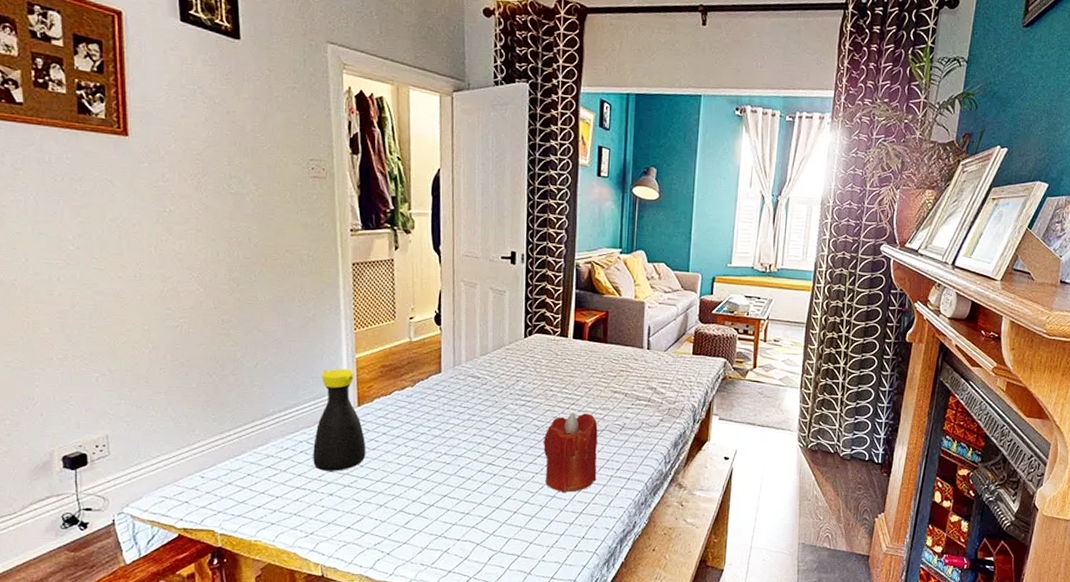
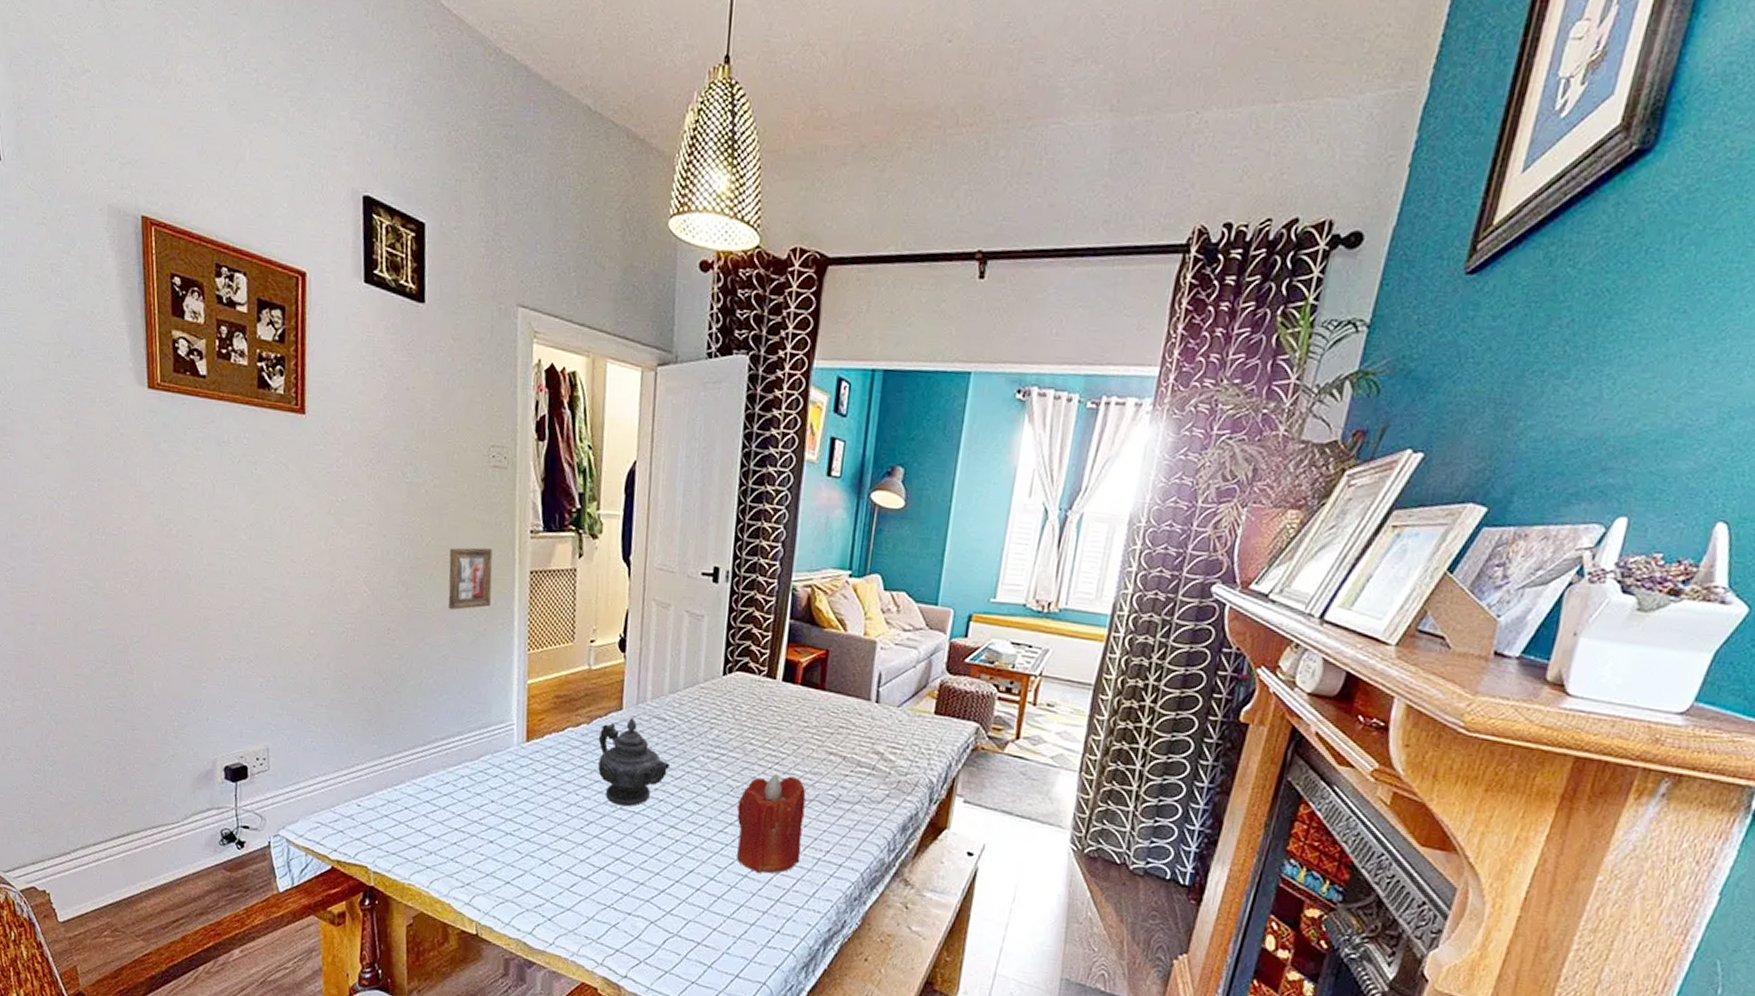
picture frame: none [277,245,319,301] -> present [447,547,493,611]
bottle: present [313,368,366,471] -> none [474,695,533,816]
teapot: none [422,378,485,452] -> present [598,717,671,807]

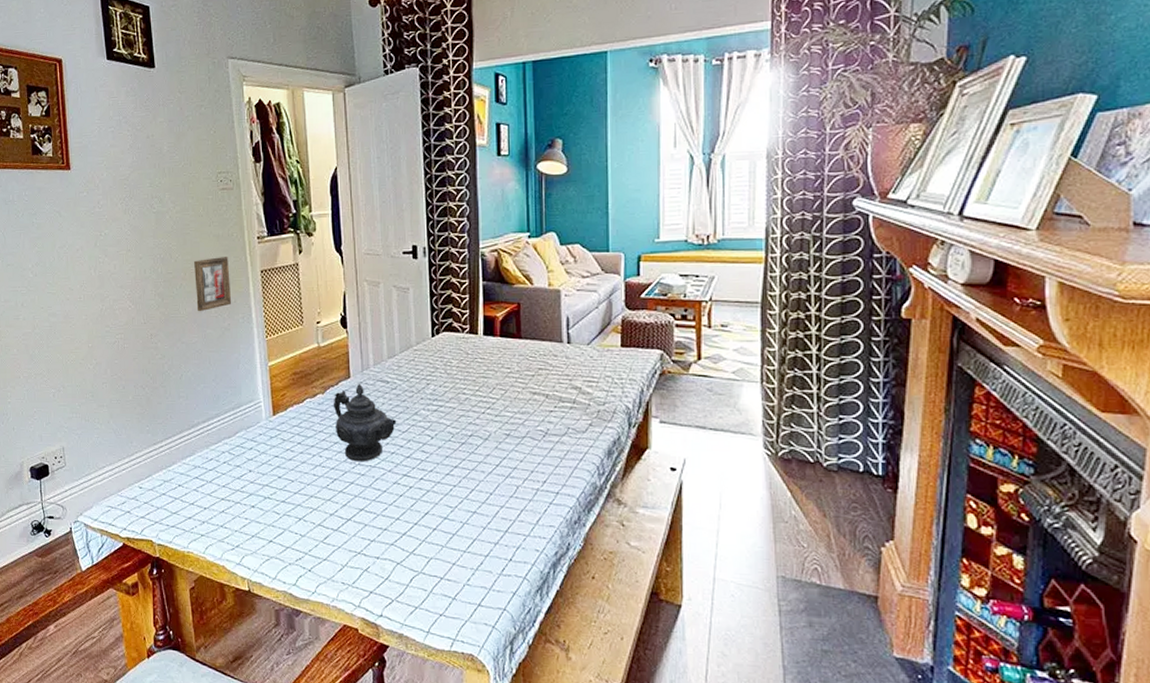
candle: present [737,774,806,874] -> none [460,418,521,509]

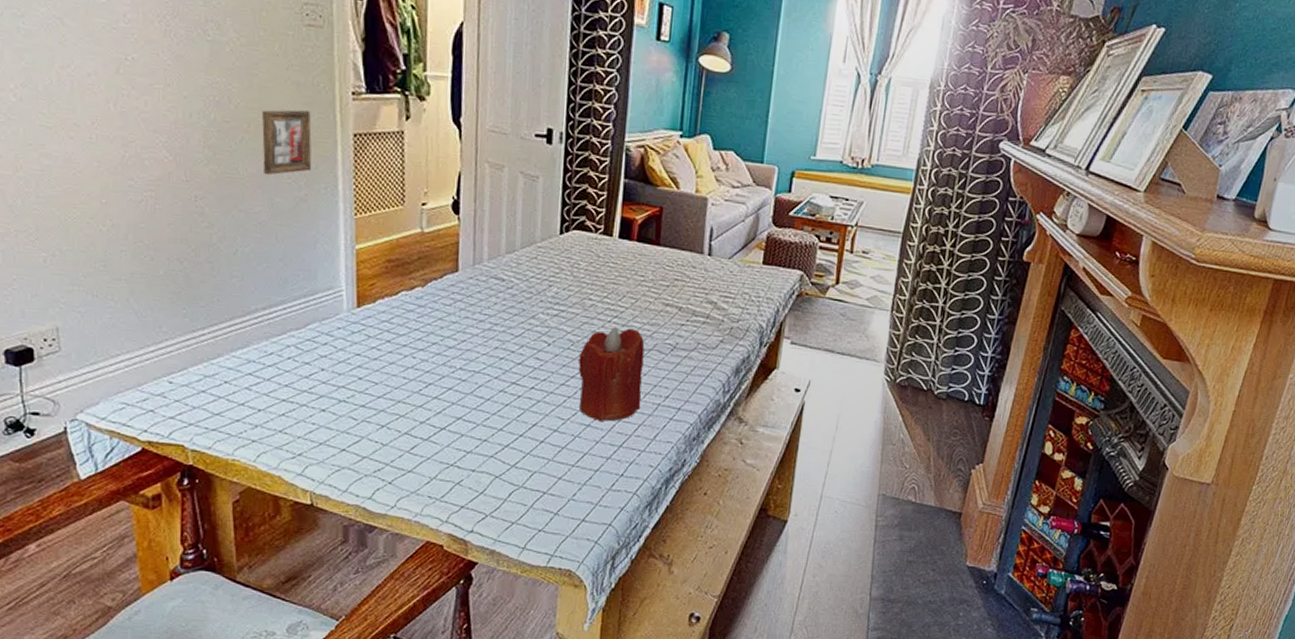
teapot: present [333,383,397,462] -> none [434,278,510,367]
candle: none [460,418,521,509] -> present [578,327,645,423]

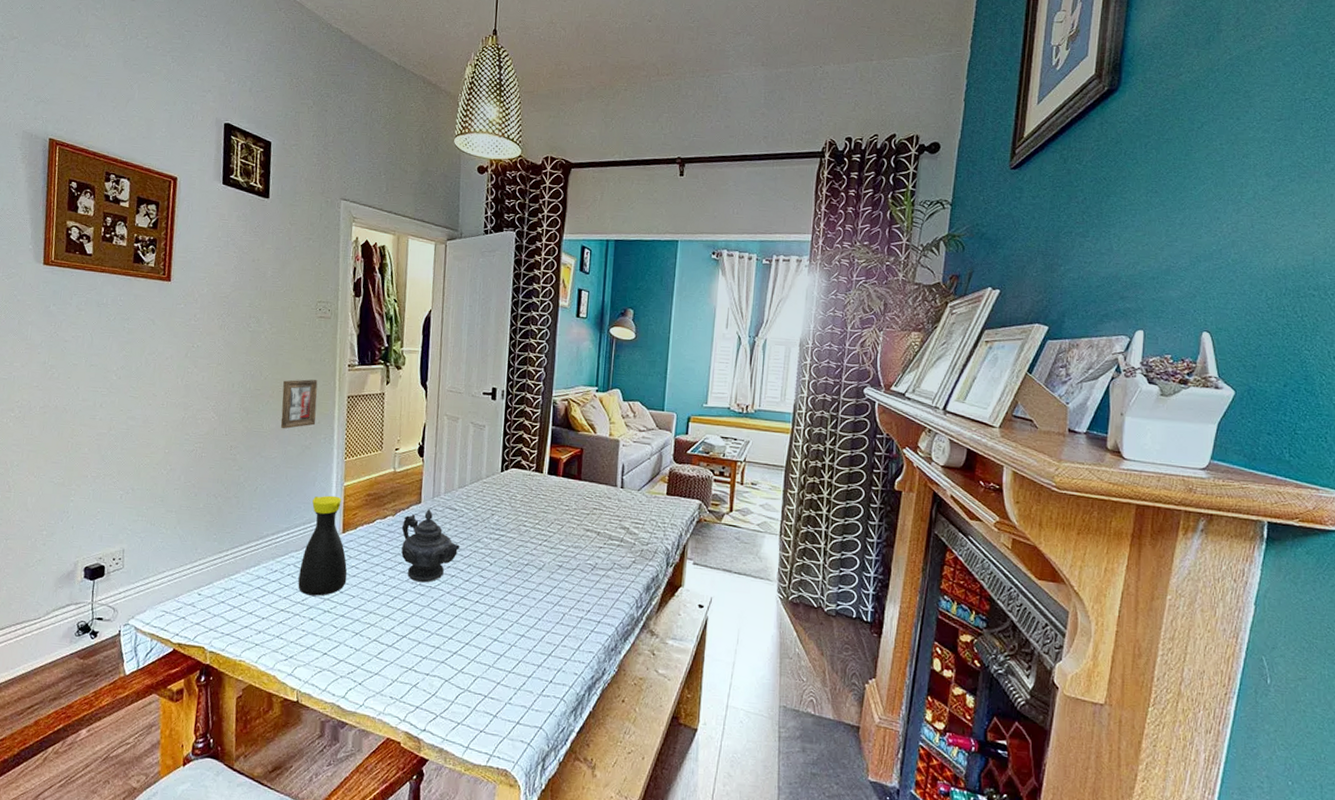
bottle: none [302,261,367,383] -> present [298,495,347,596]
teapot: none [434,278,510,367] -> present [401,508,460,583]
candle: present [578,327,645,423] -> none [515,549,570,633]

